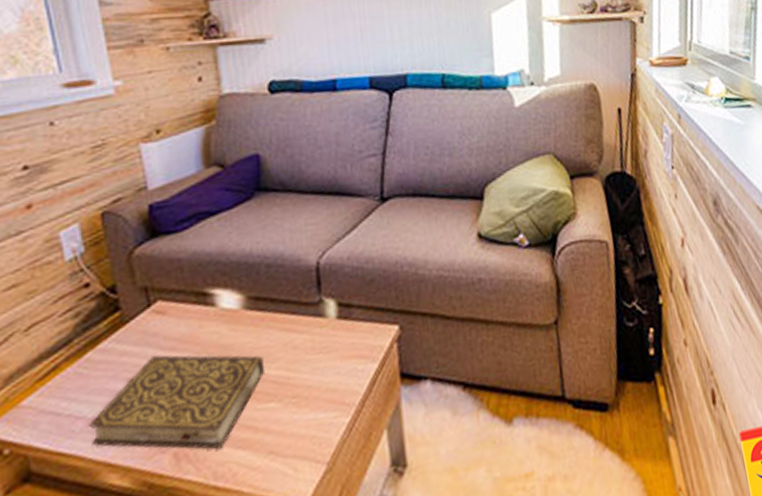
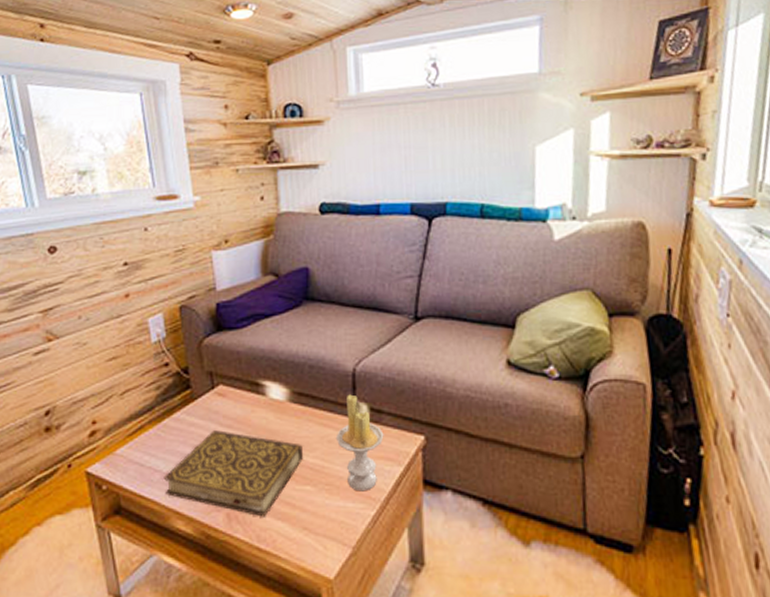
candle: none [301,291,355,399] -> present [335,394,384,492]

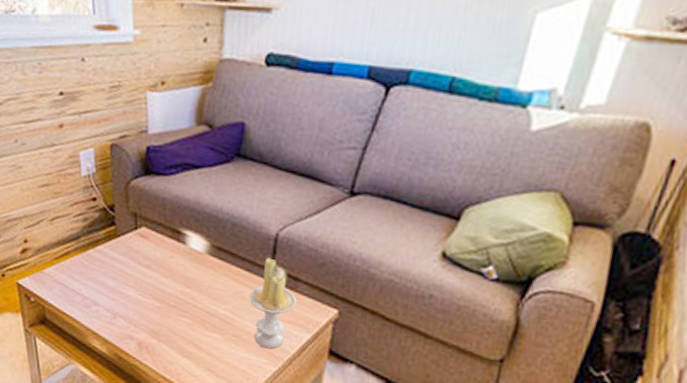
book: present [163,430,304,517] -> none [84,267,216,353]

